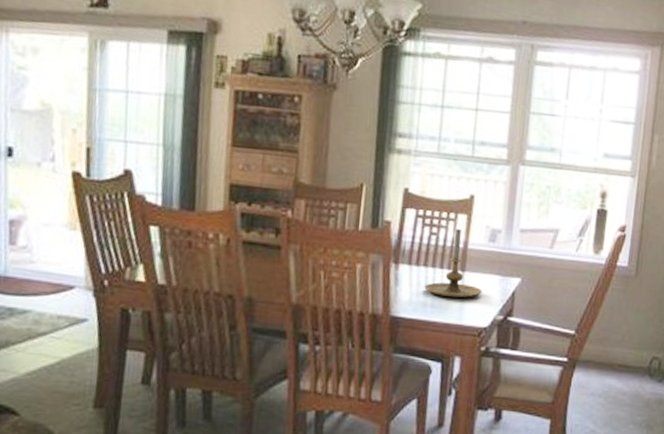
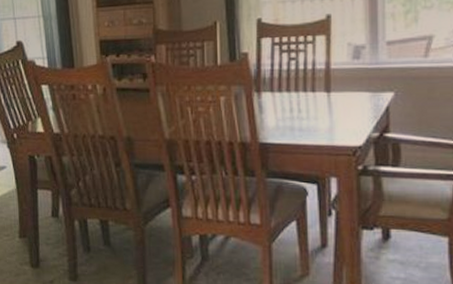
candle holder: present [424,228,482,298] -> none [290,50,352,120]

